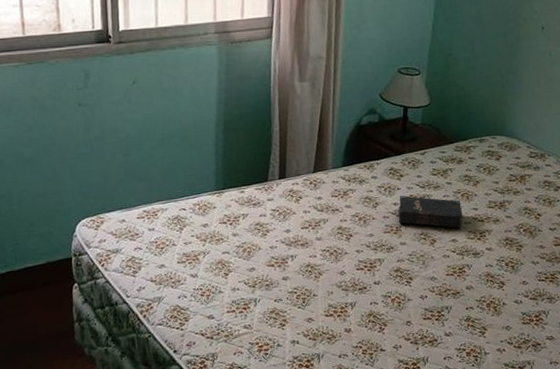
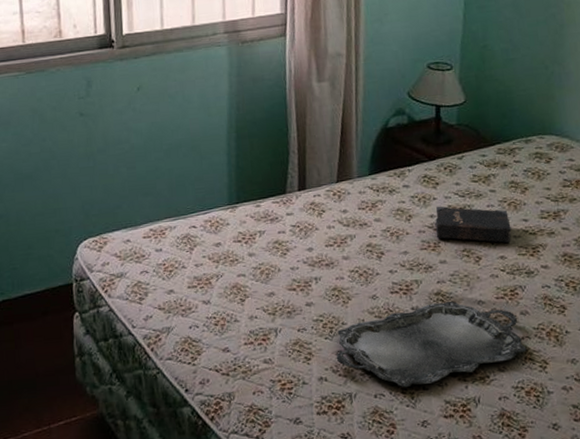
serving tray: none [307,277,470,350] -> present [336,301,527,388]

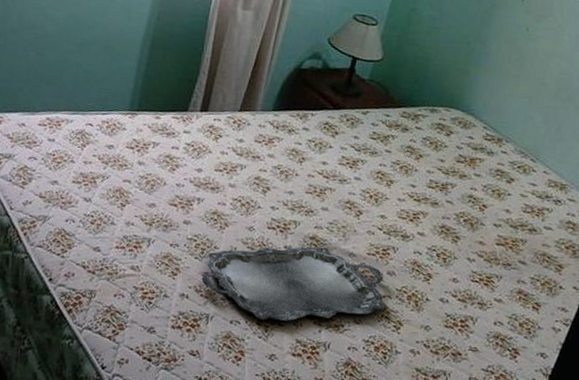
hardback book: present [435,206,512,243] -> none [324,154,398,204]

